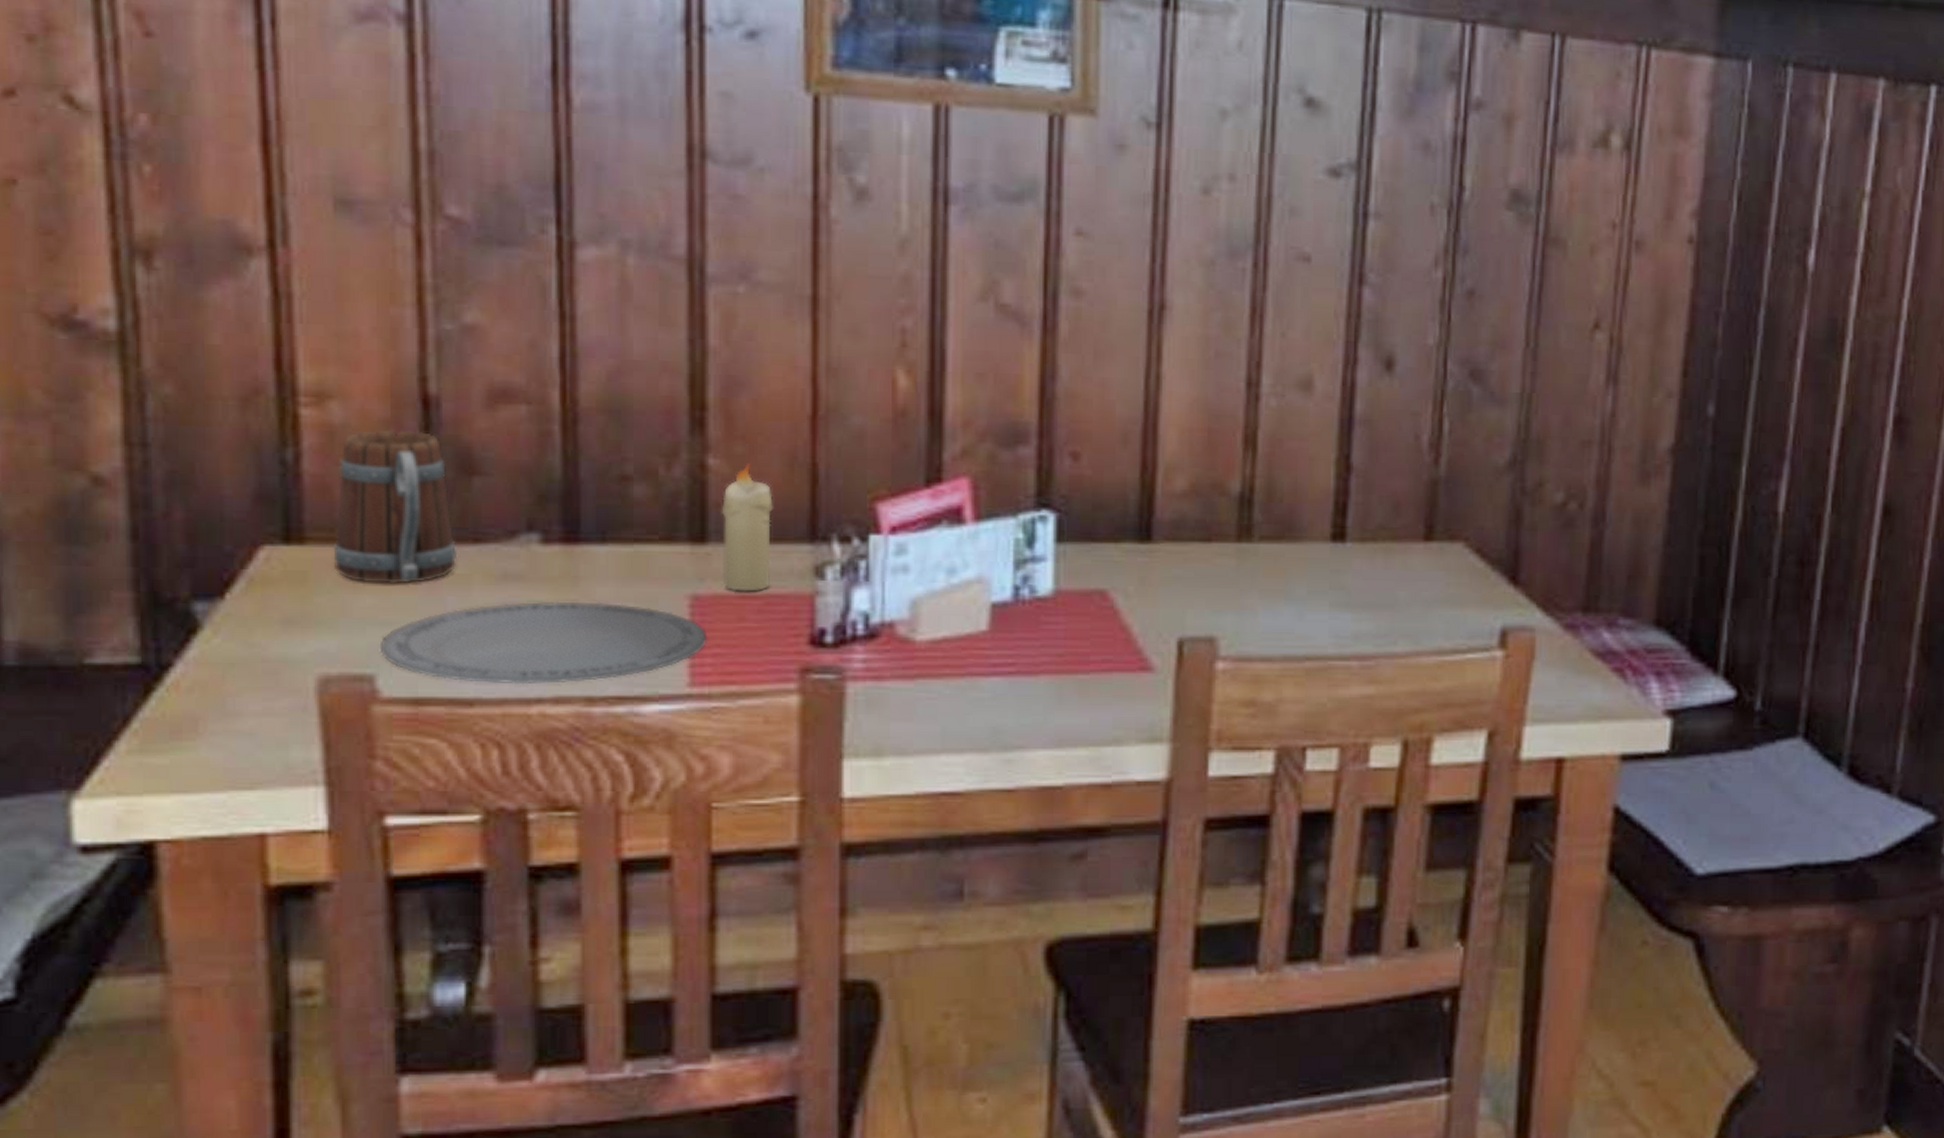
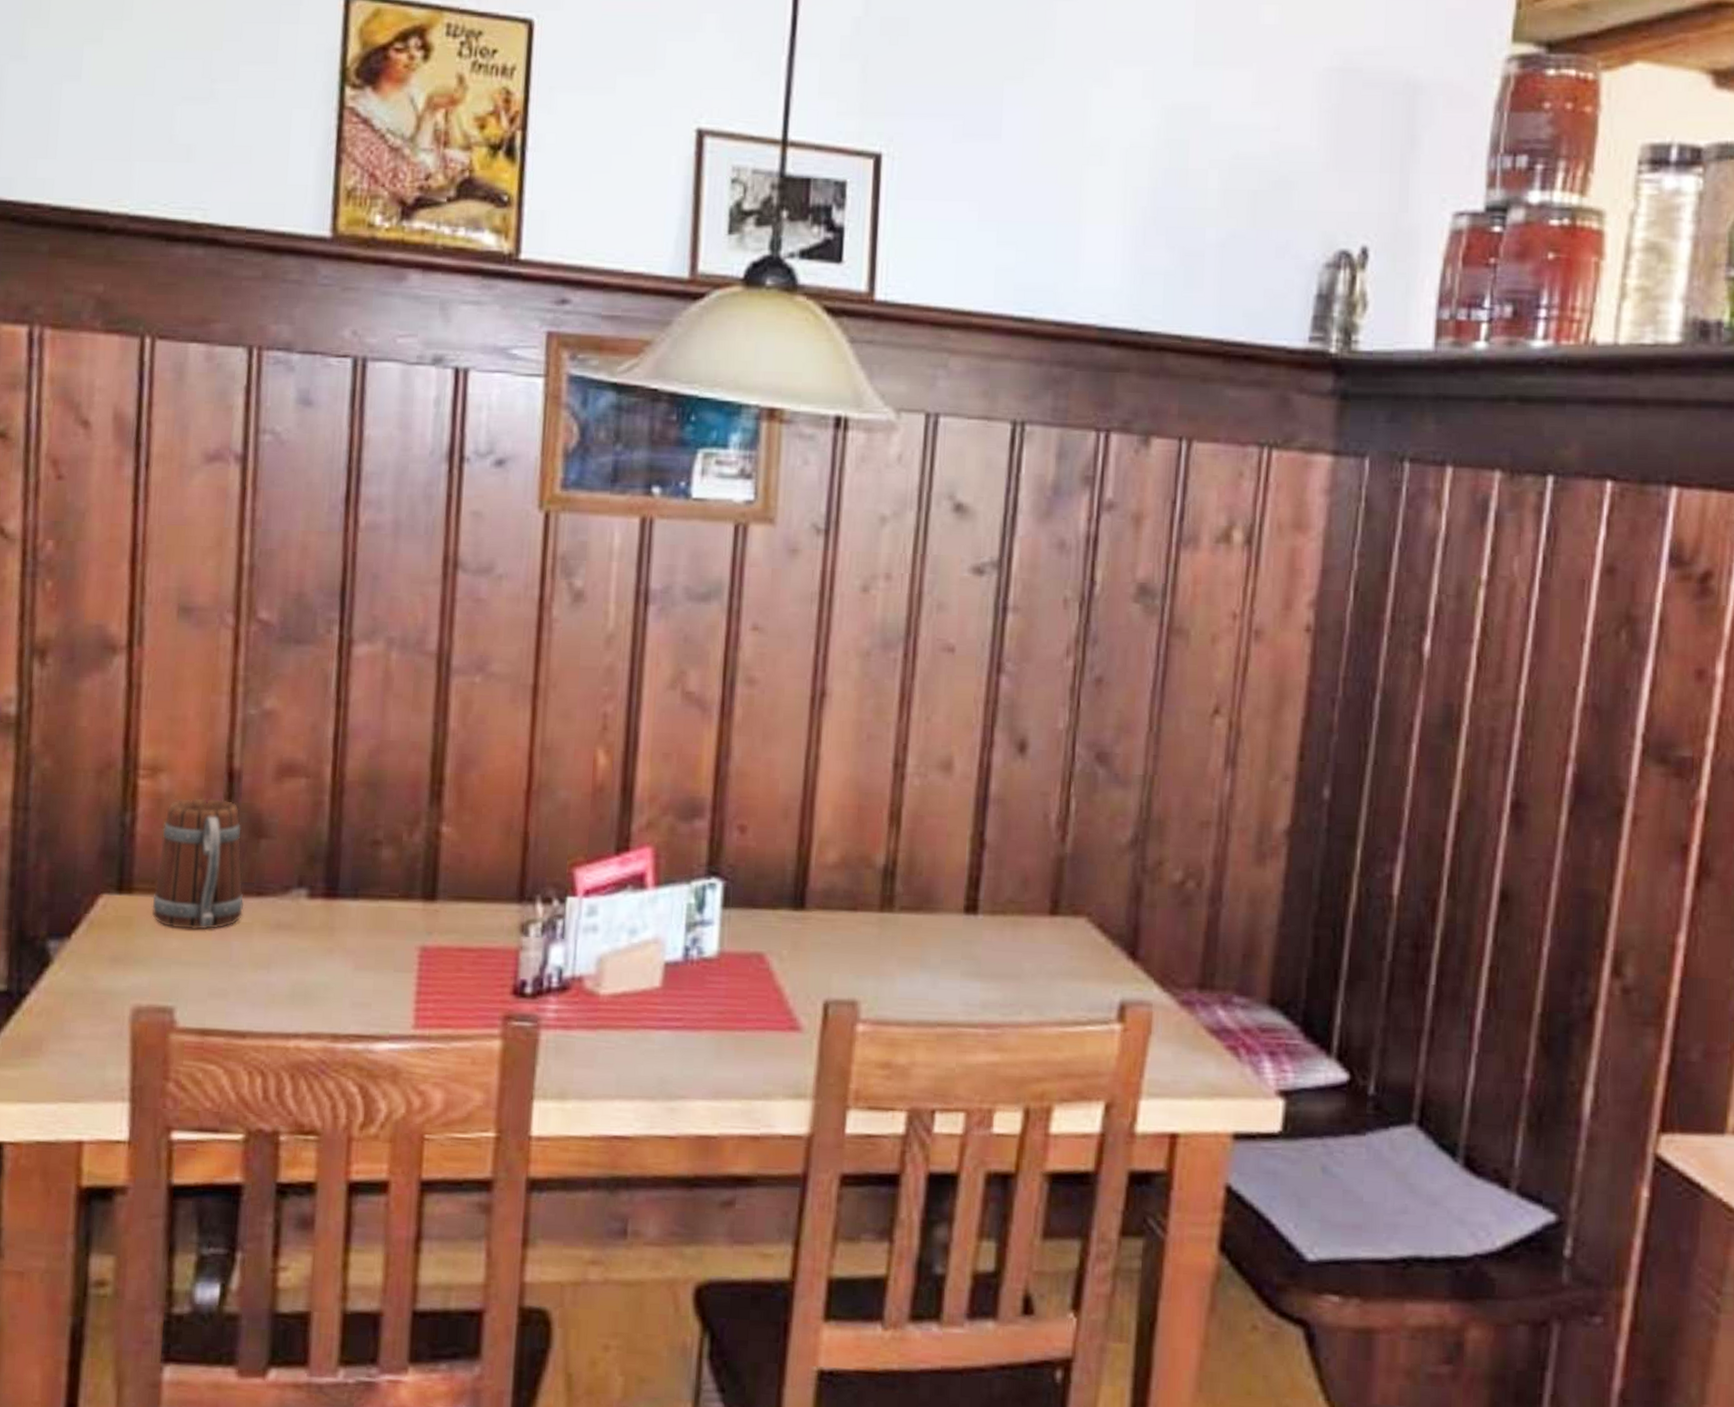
plate: present [381,601,707,685] -> none [180,948,431,1021]
candle: present [721,463,773,592] -> none [447,831,491,946]

